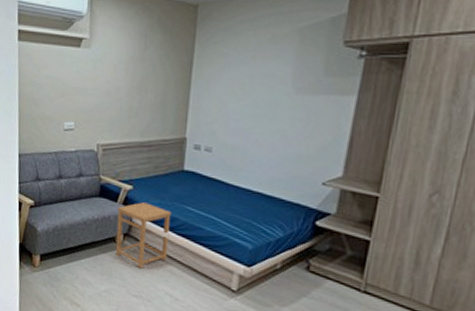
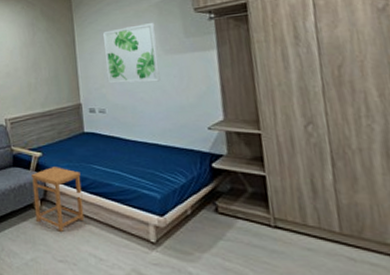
wall art: none [221,51,292,124] -> present [103,22,161,84]

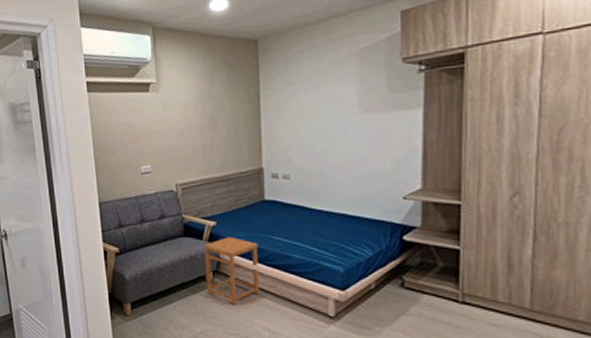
wall art: present [103,22,161,84] -> none [293,73,355,146]

